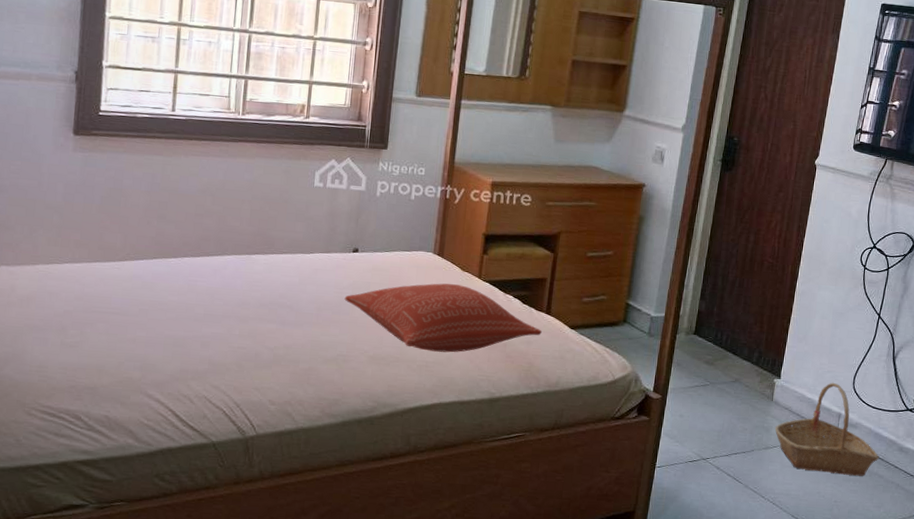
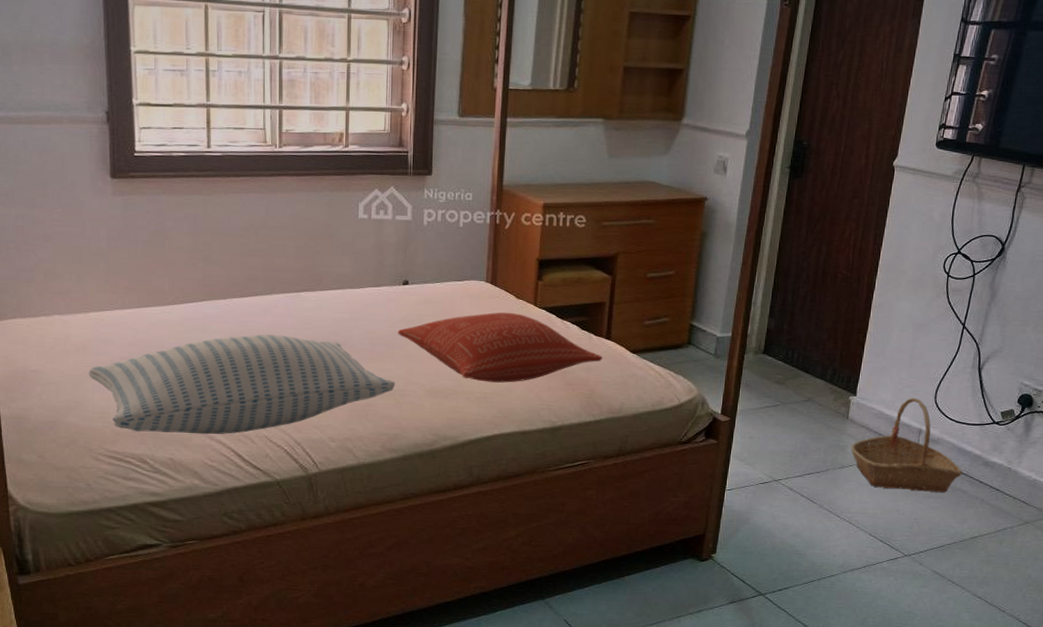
pillow: none [30,294,340,393] -> present [88,334,396,435]

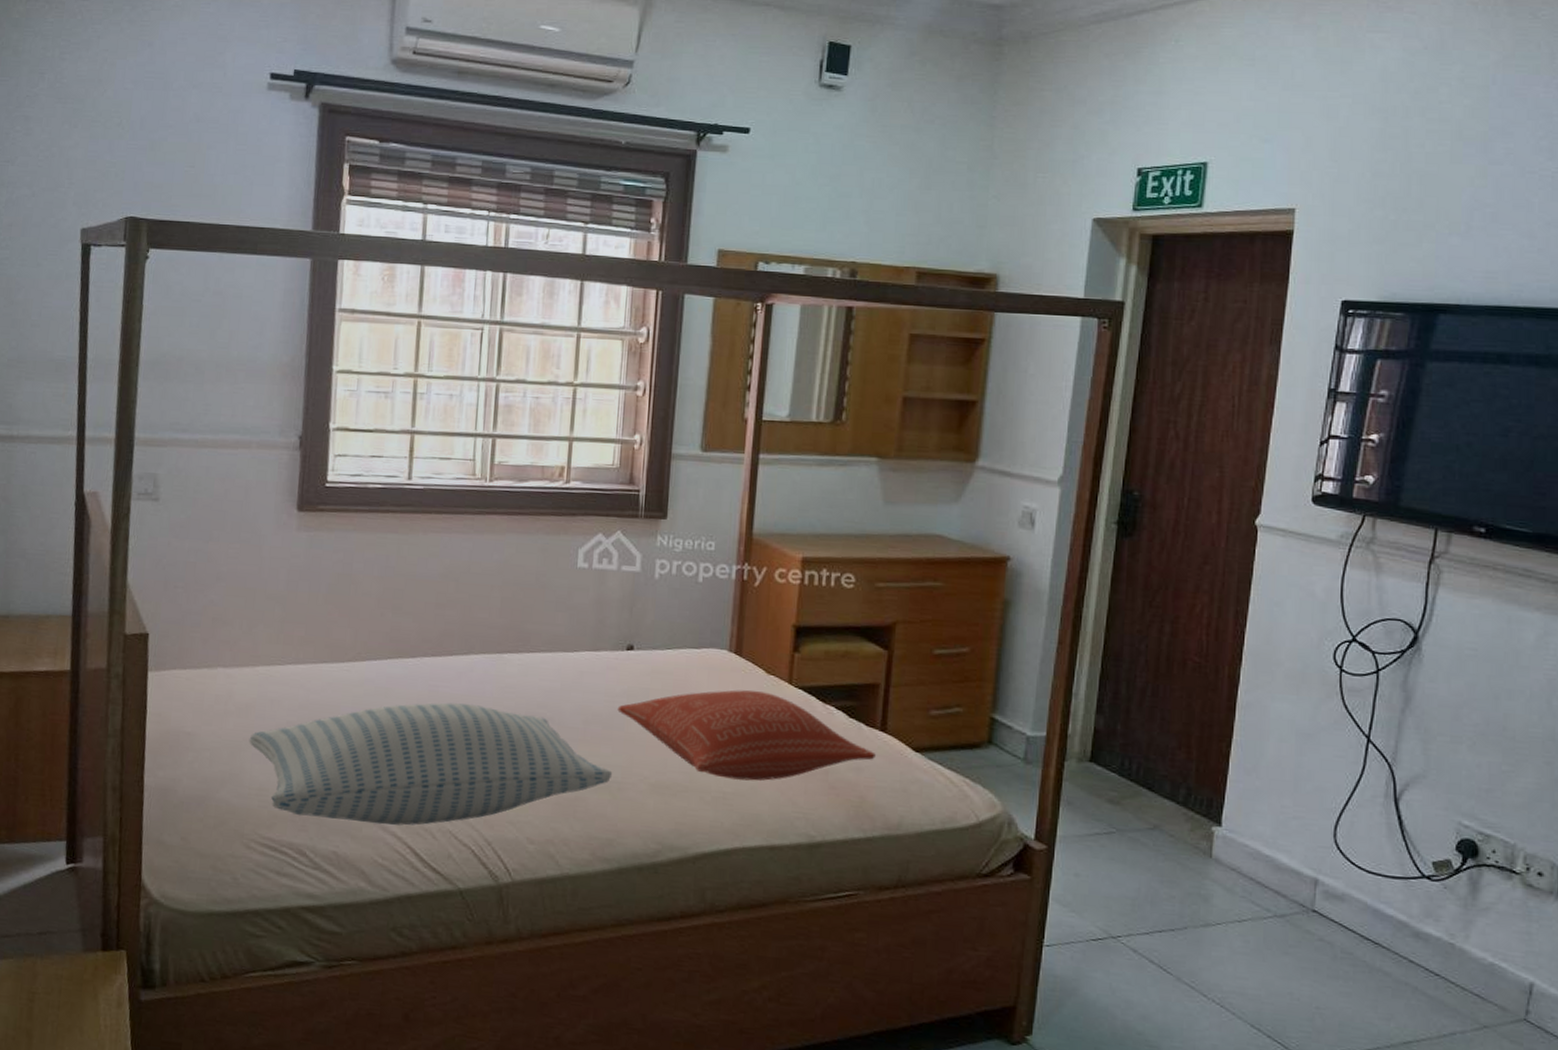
basket: present [850,397,963,492] -> none [1217,833,1383,973]

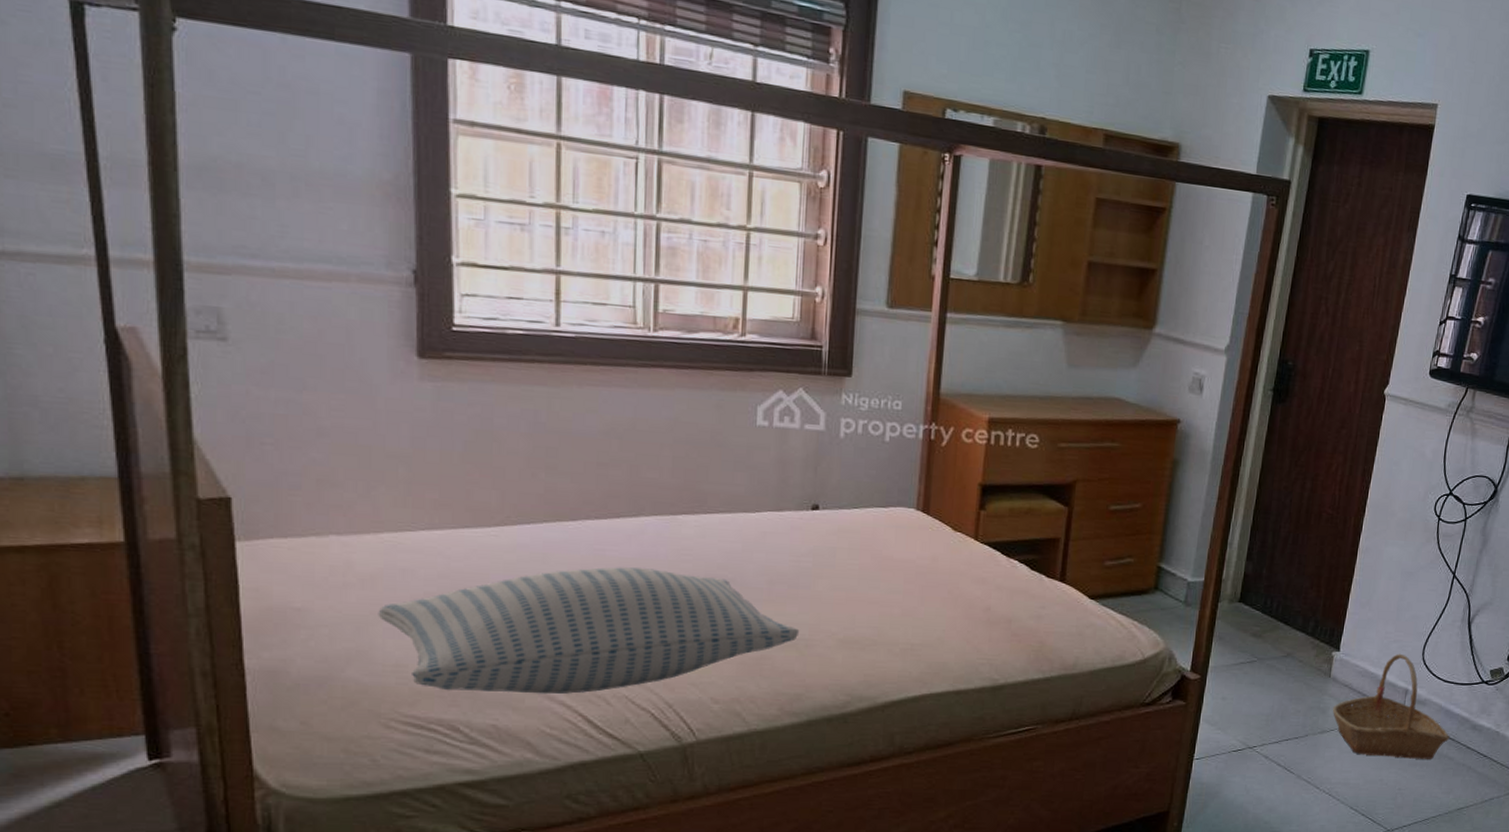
pillow: present [617,690,876,781] -> none [803,547,1055,632]
basket: none [1217,833,1383,973] -> present [1332,653,1450,759]

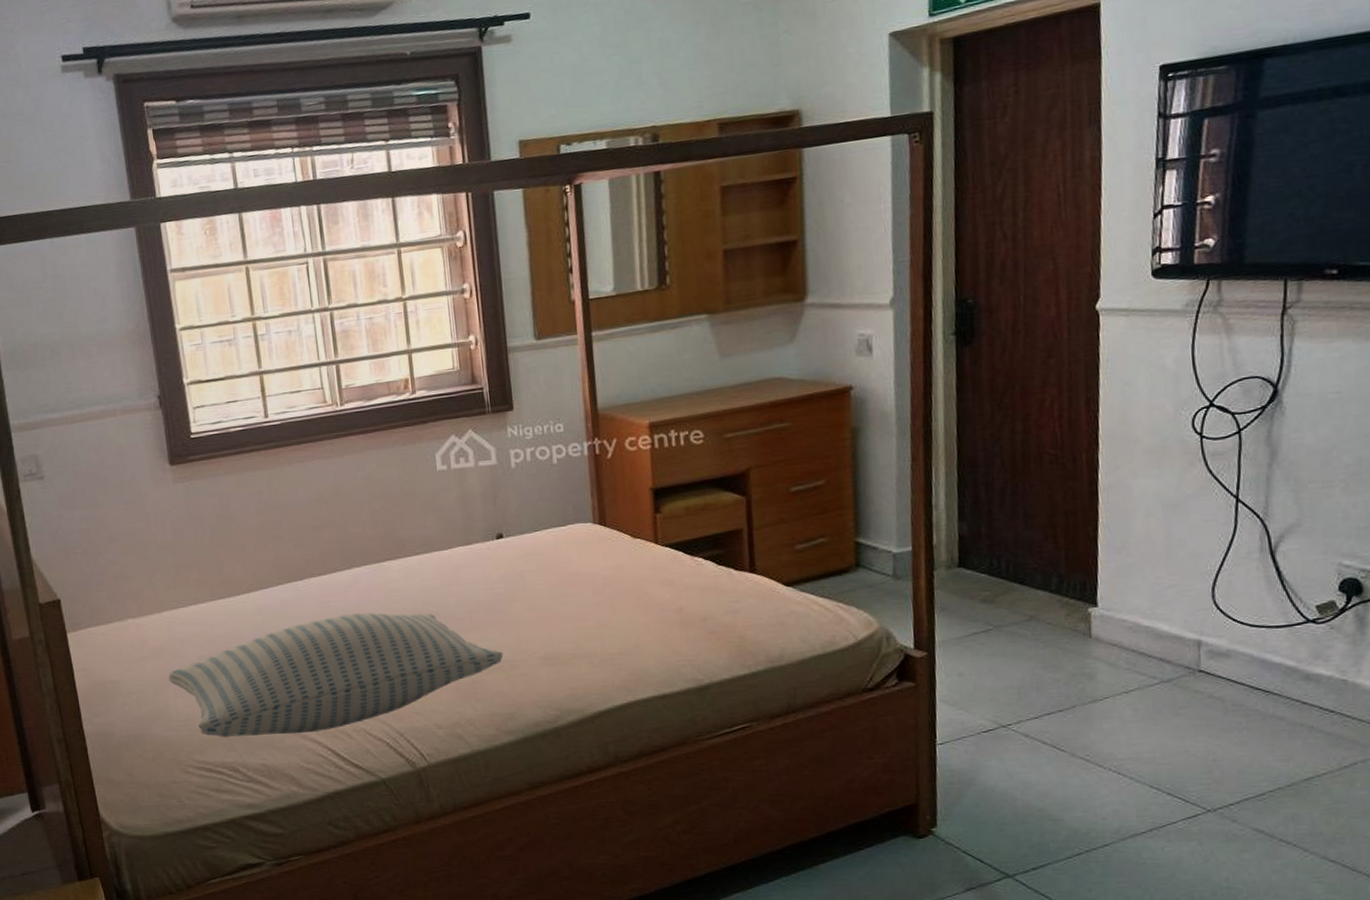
basket: present [1332,653,1450,759] -> none [1101,600,1274,724]

